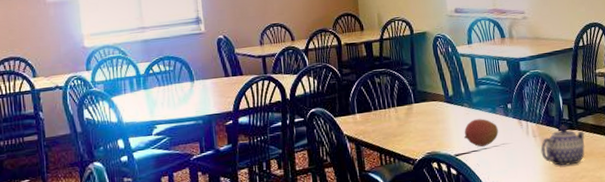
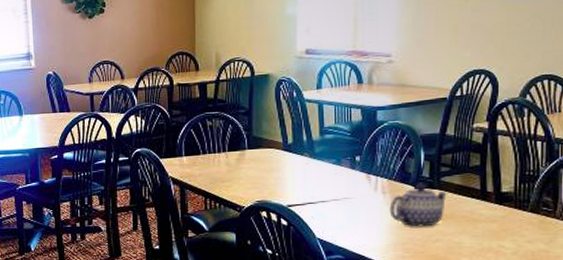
fruit: present [464,118,499,147] -> none [300,170,341,200]

